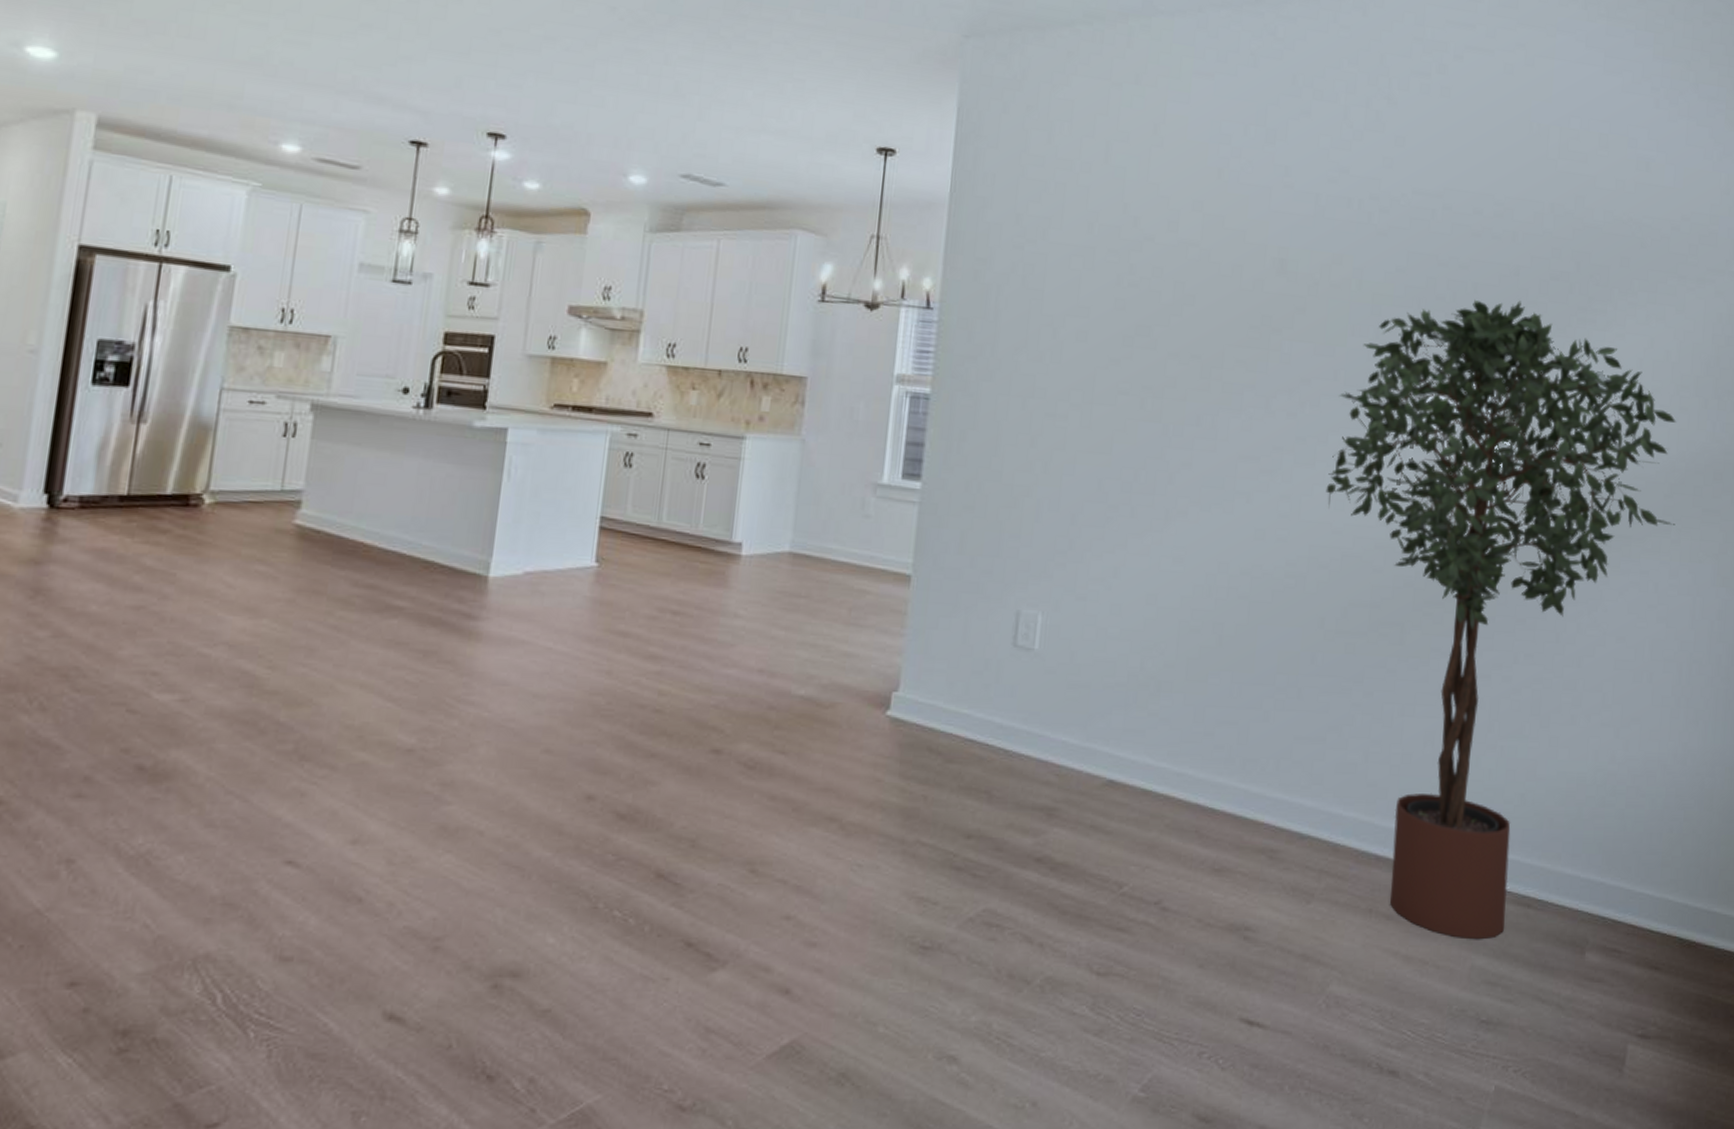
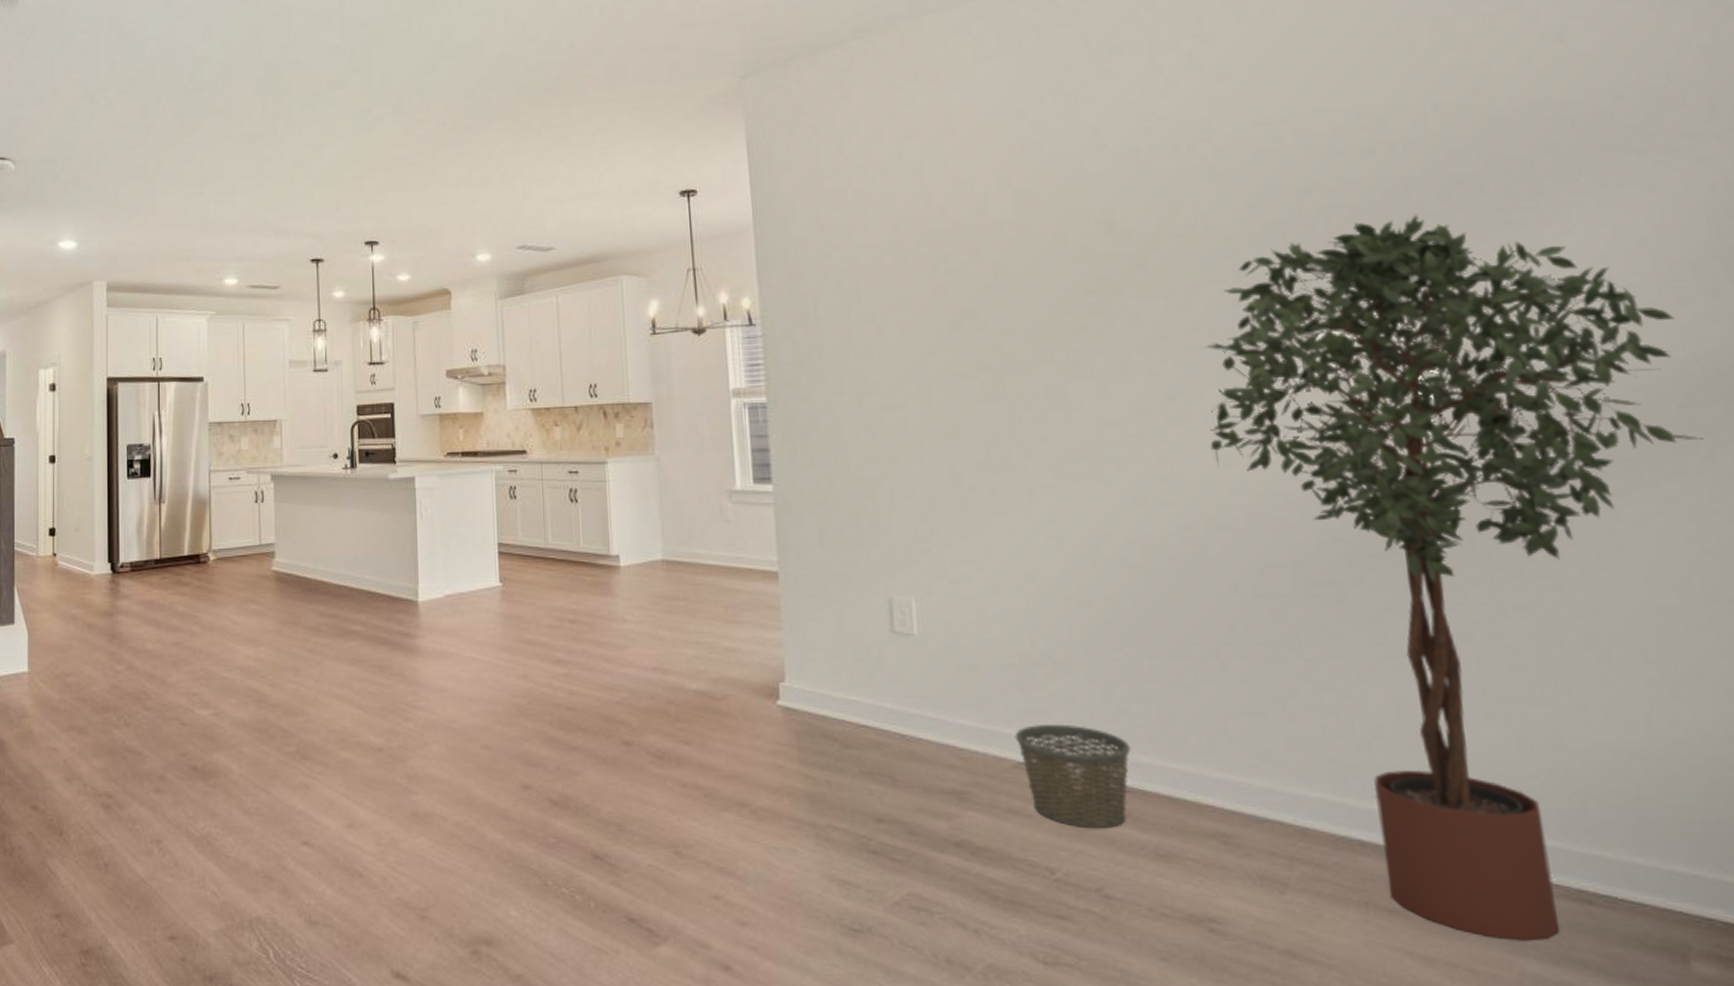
basket: none [1110,743,1209,845] -> present [1014,723,1131,830]

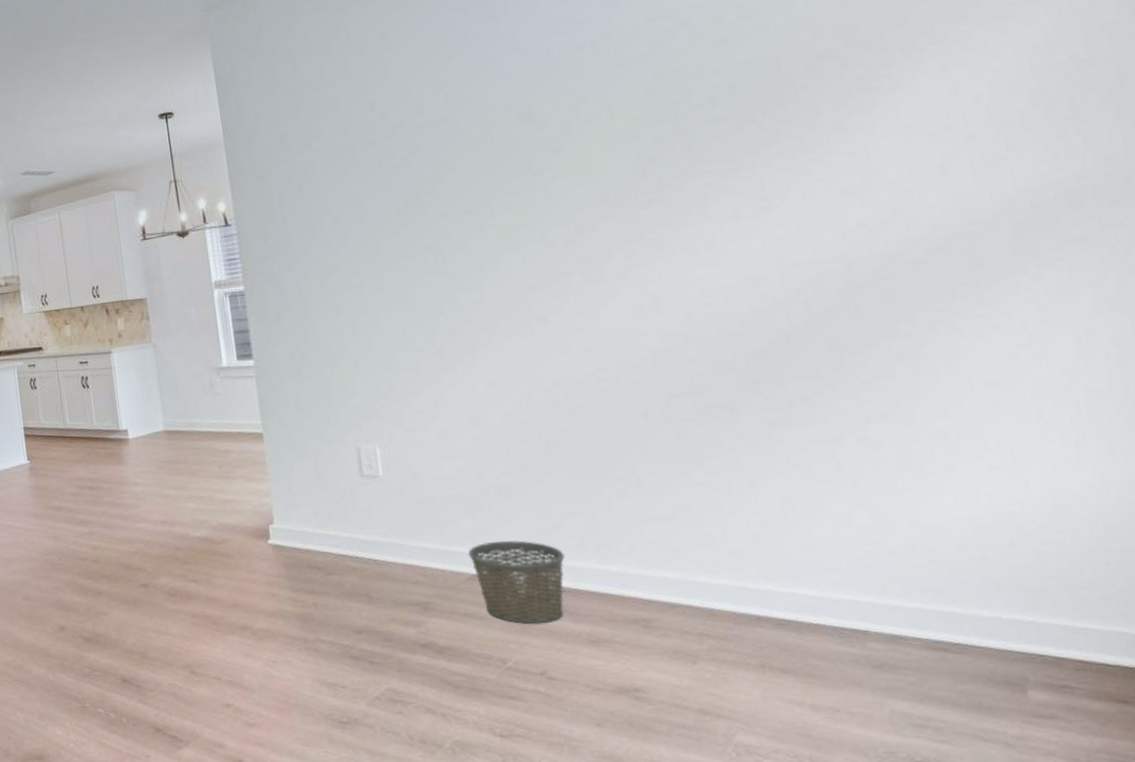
potted tree: present [1205,214,1702,941] -> none [613,88,1031,686]

